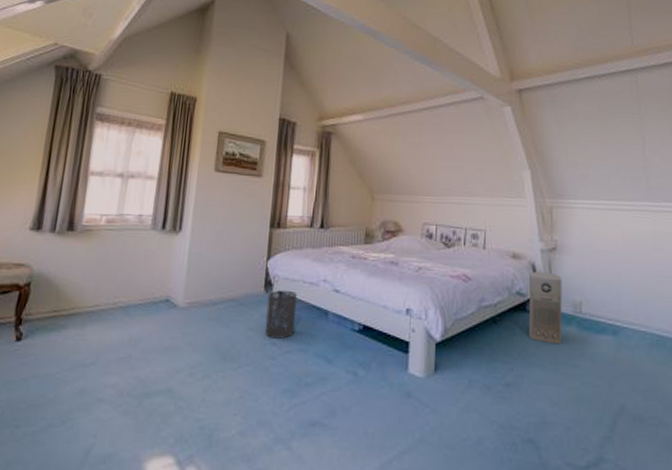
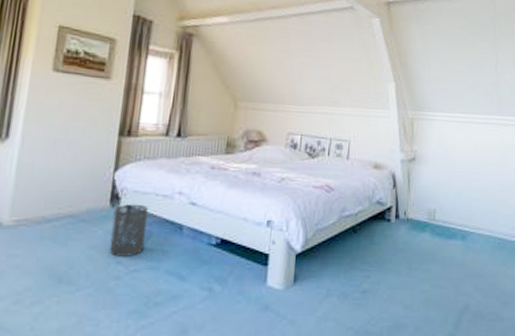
air purifier: present [529,271,562,345] -> none [386,181,419,251]

